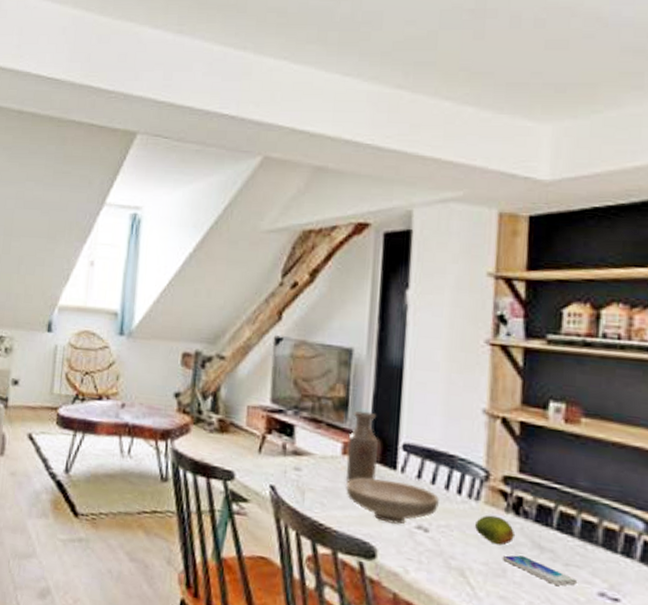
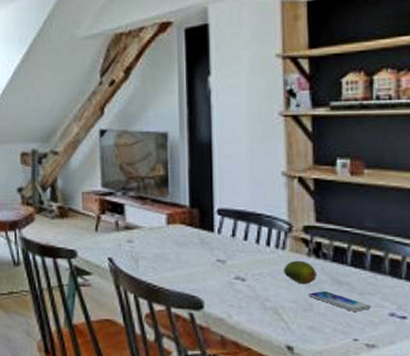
bottle: present [346,410,379,481] -> none [171,185,198,246]
bowl: present [346,478,439,524] -> none [173,241,252,278]

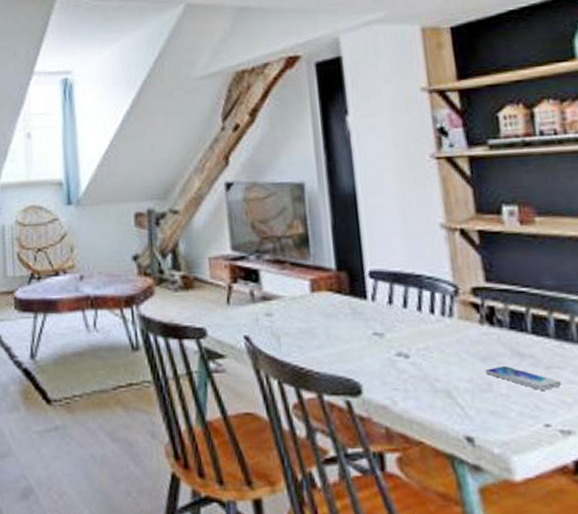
fruit: present [284,260,318,285] -> none [453,329,494,359]

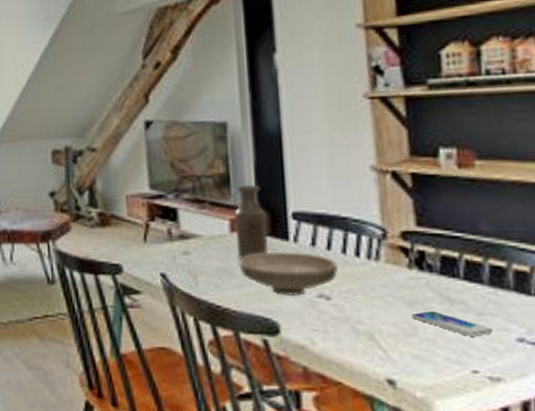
bottle: none [314,244,349,319] -> present [234,184,269,258]
bowl: none [320,310,415,355] -> present [239,251,338,296]

